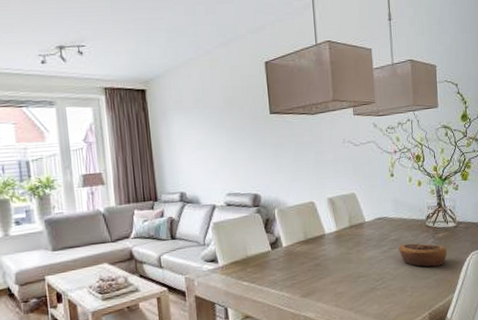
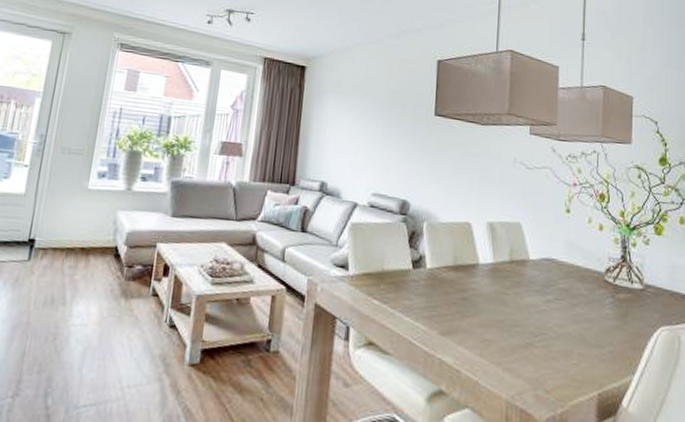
pastry: present [399,243,447,267] -> none [567,296,628,335]

